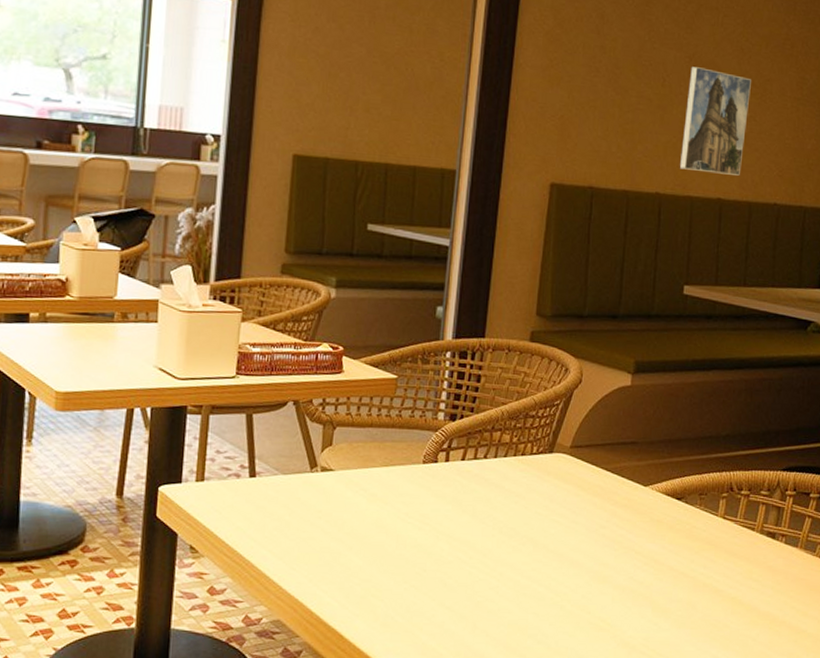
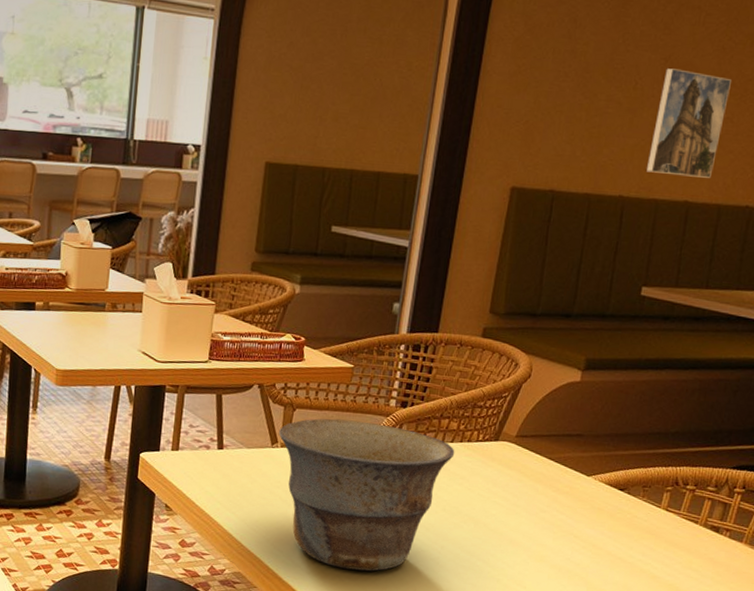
bowl: none [317,436,509,608] -> present [278,418,455,572]

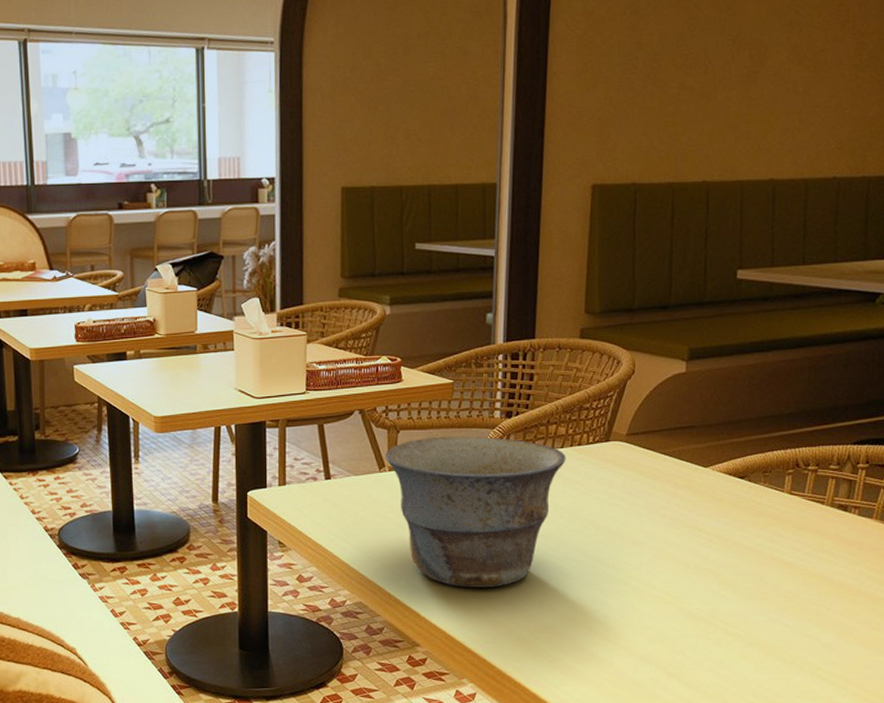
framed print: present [645,68,731,178] -> none [726,48,803,155]

